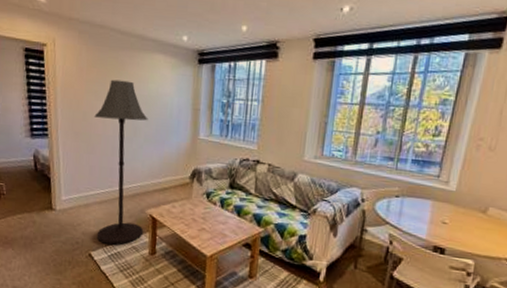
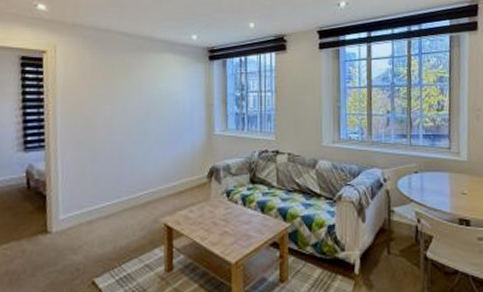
floor lamp: present [94,79,148,245] -> none [99,82,159,266]

